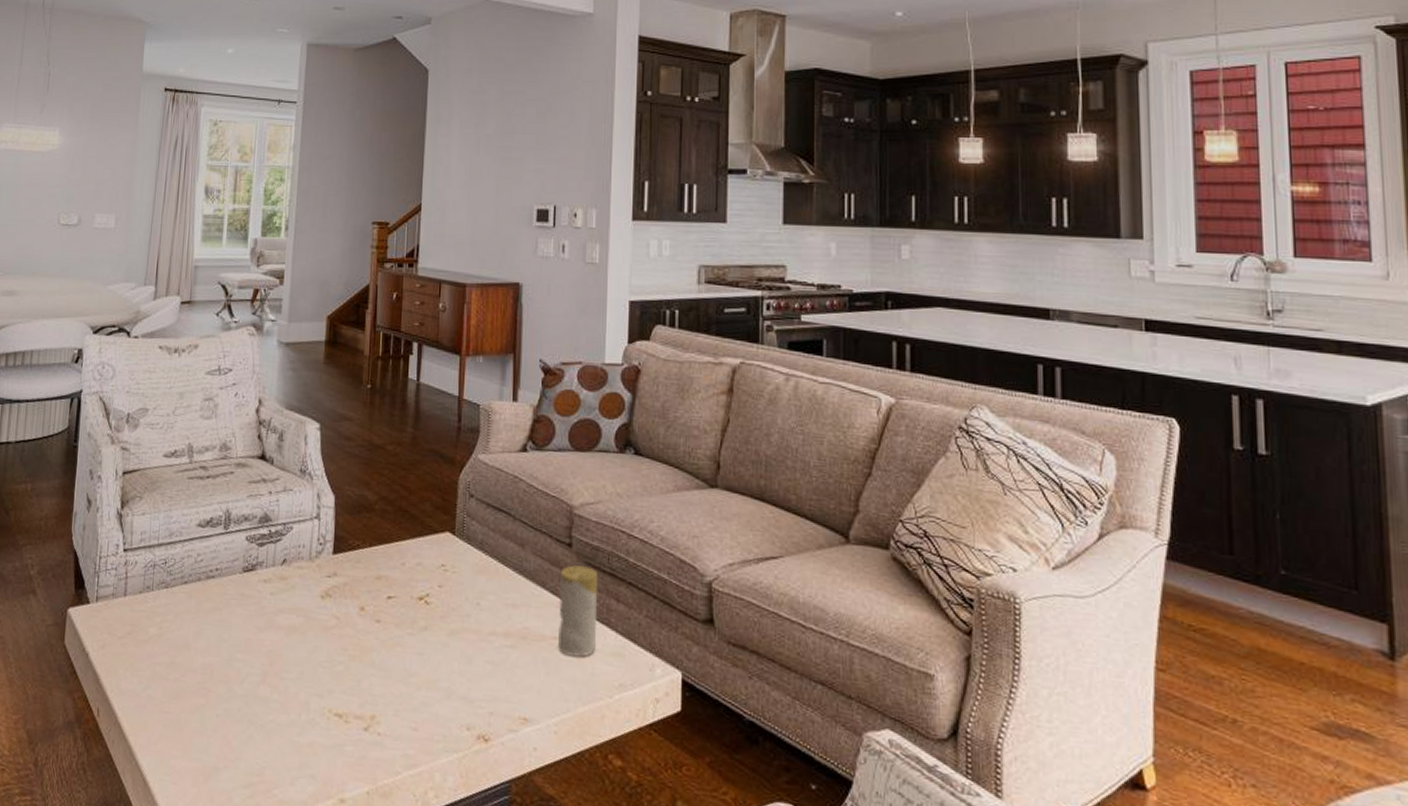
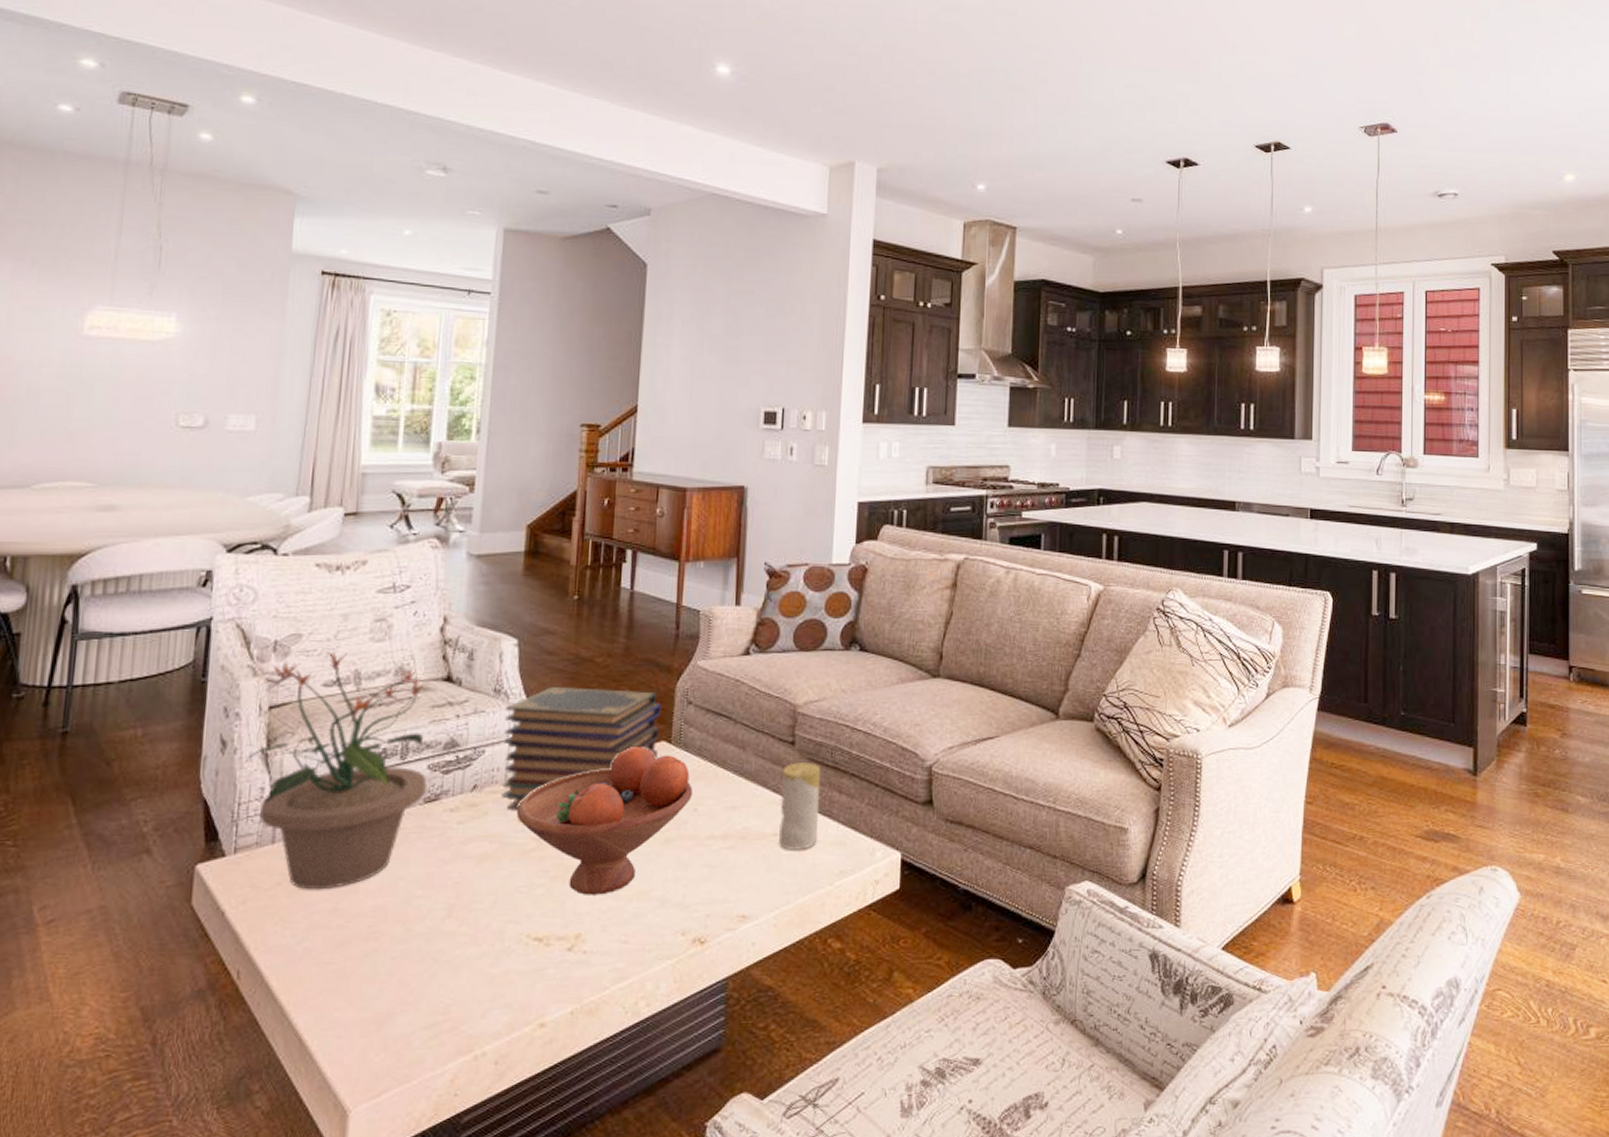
potted plant: none [104,425,246,643] -> present [244,651,428,889]
book stack: none [307,470,446,587] -> present [501,686,662,810]
fruit bowl: none [319,534,476,679] -> present [516,745,693,895]

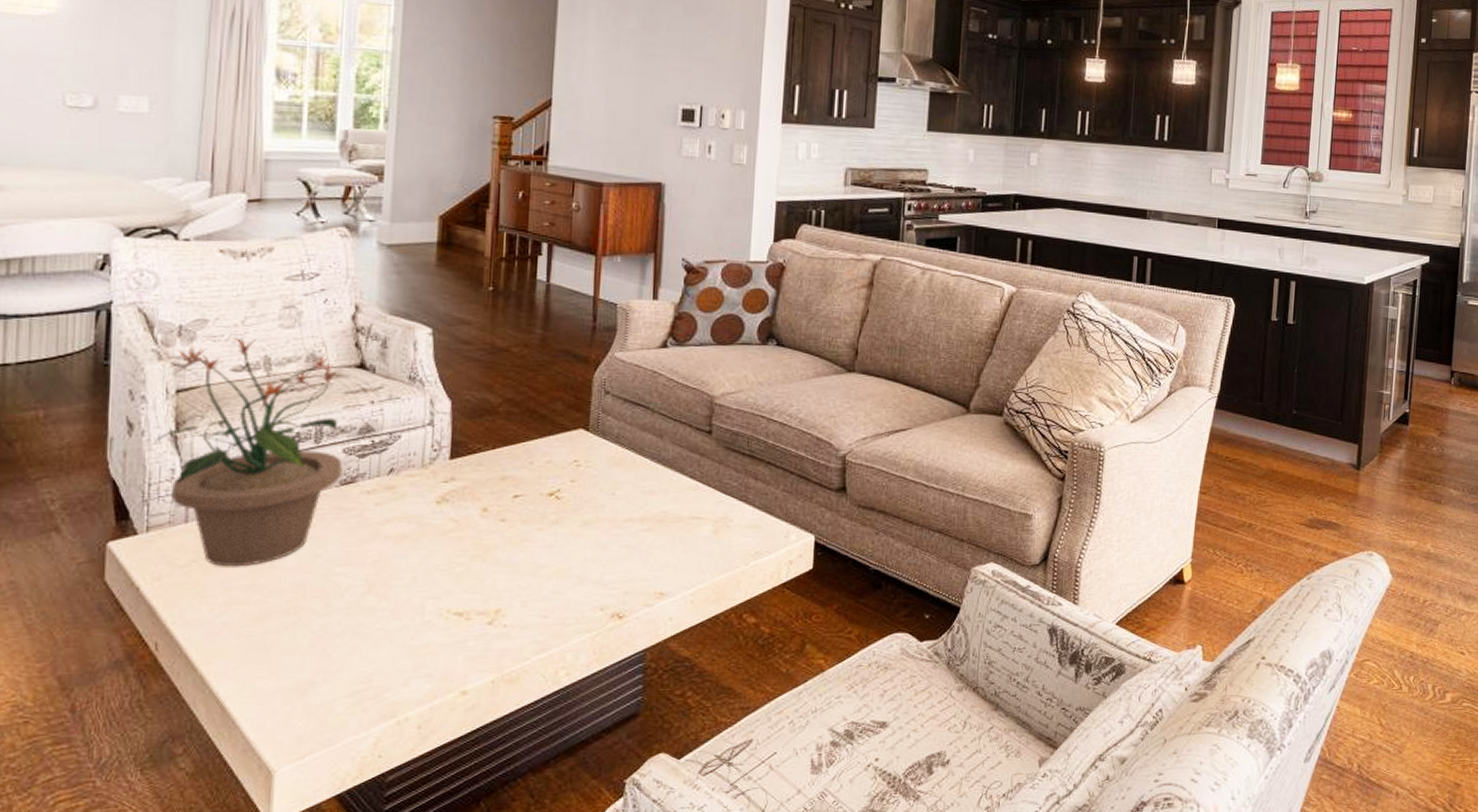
book stack: present [501,686,662,810] -> none [419,374,579,493]
fruit bowl: present [516,745,693,895] -> none [434,433,611,573]
candle: present [779,762,821,850] -> none [696,450,738,532]

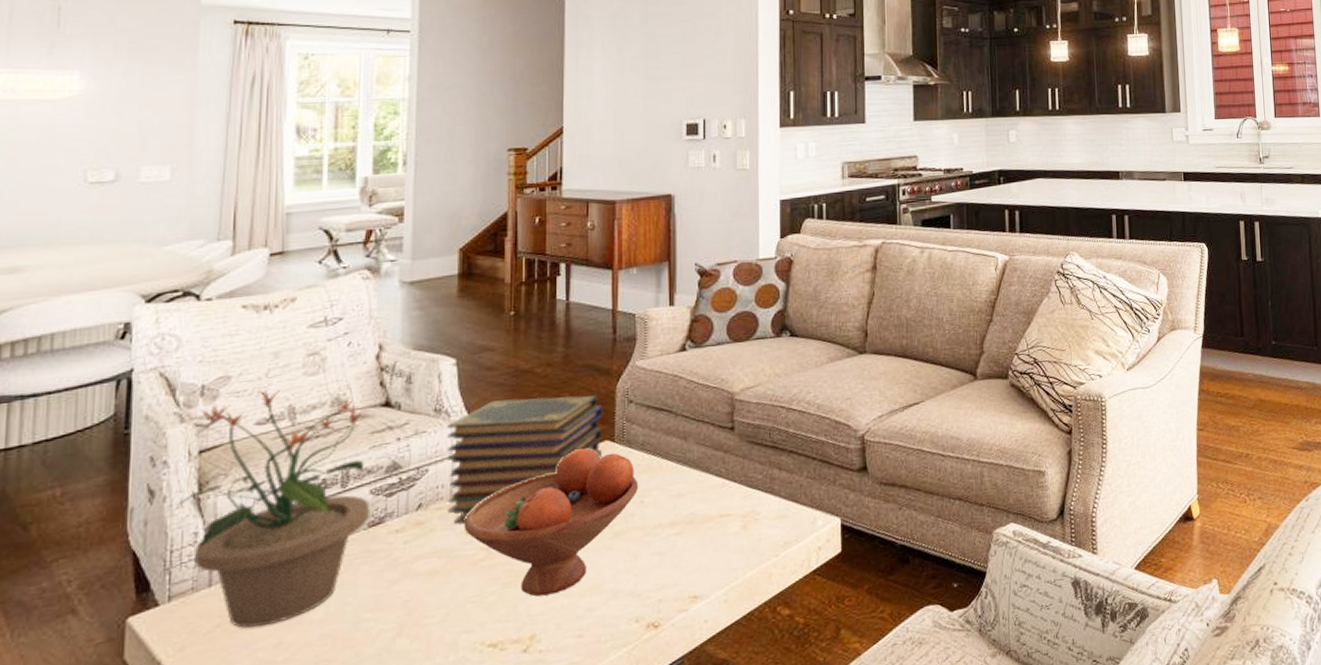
book stack: none [419,374,579,493] -> present [447,395,603,524]
fruit bowl: none [434,433,611,573] -> present [464,447,639,597]

